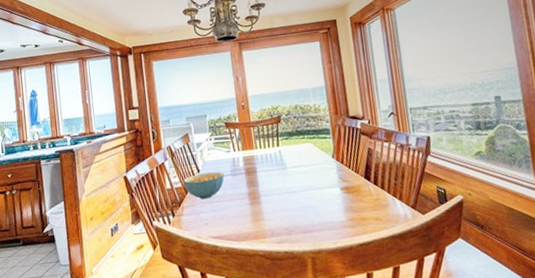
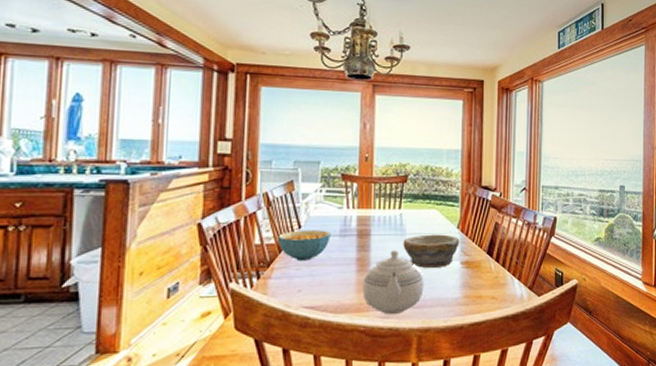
teapot: none [256,182,311,240] -> present [362,250,424,315]
bowl: none [285,164,337,197] -> present [403,234,460,268]

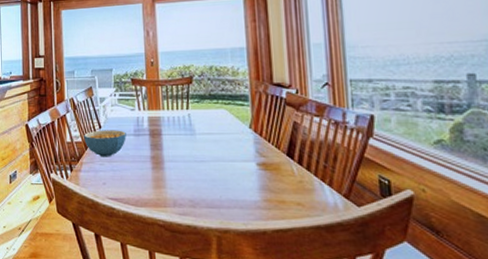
teapot: present [362,250,424,315] -> none [158,149,219,213]
bowl: present [403,234,460,268] -> none [194,134,254,168]

